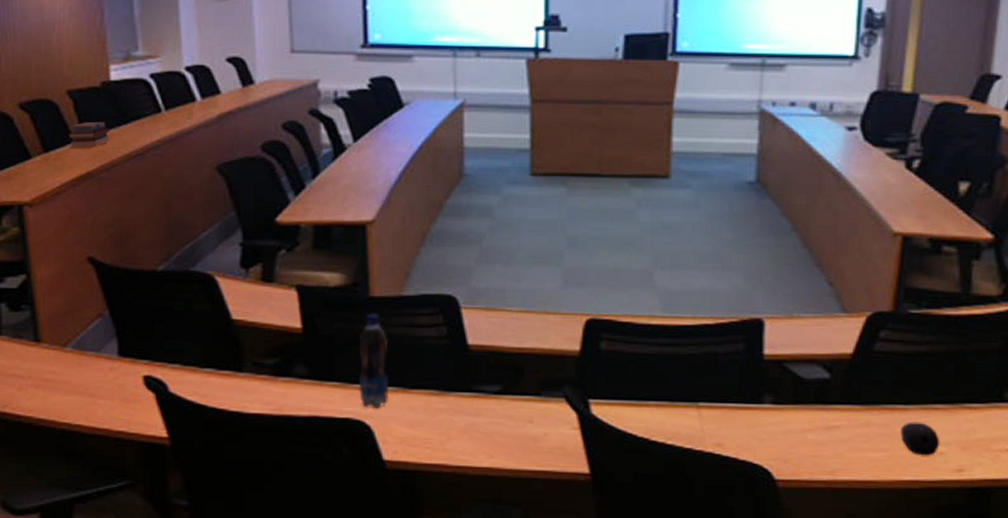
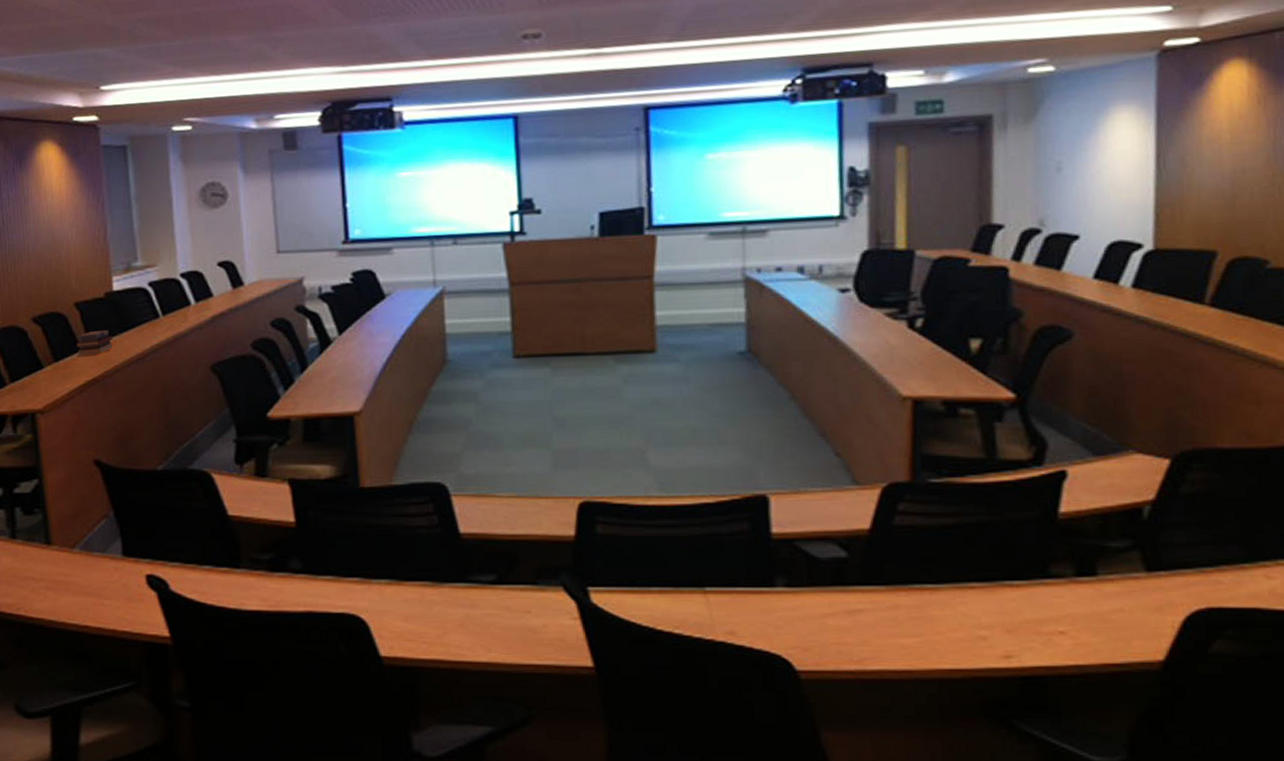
bottle: present [358,313,390,408] -> none [351,504,384,602]
computer mouse: present [900,422,940,455] -> none [933,603,981,640]

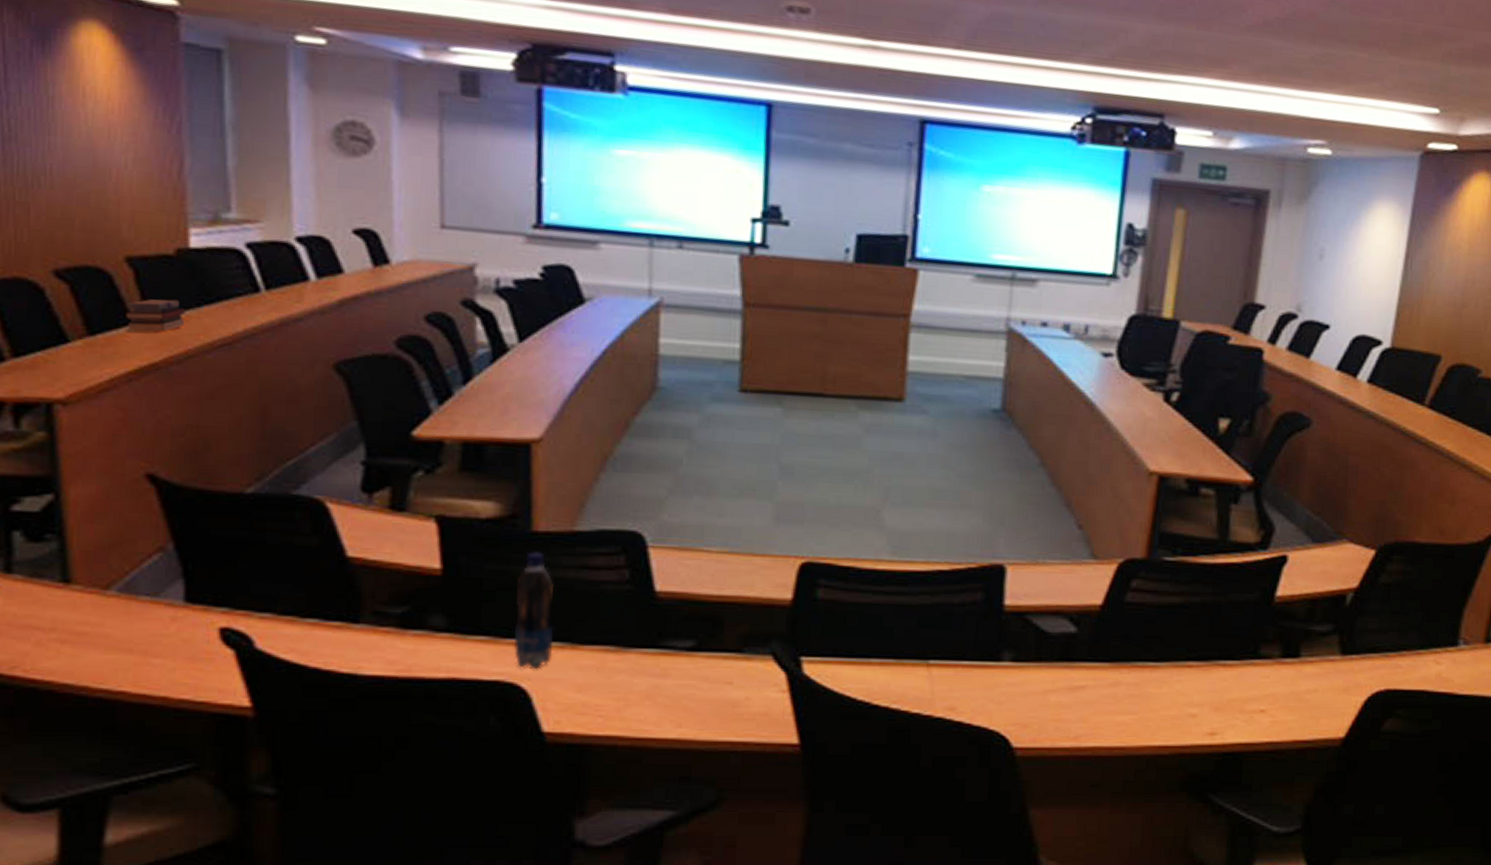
bottle: none [351,504,384,602] -> present [513,552,555,669]

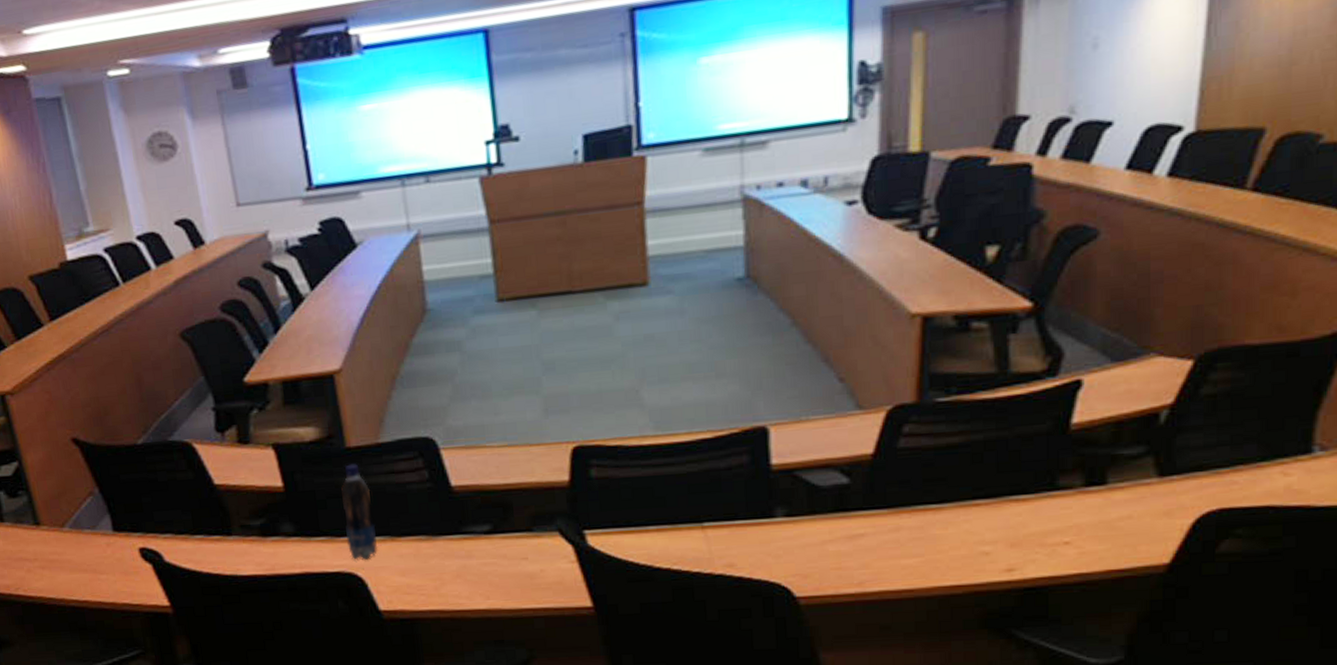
books: present [125,299,186,334] -> none [36,302,75,334]

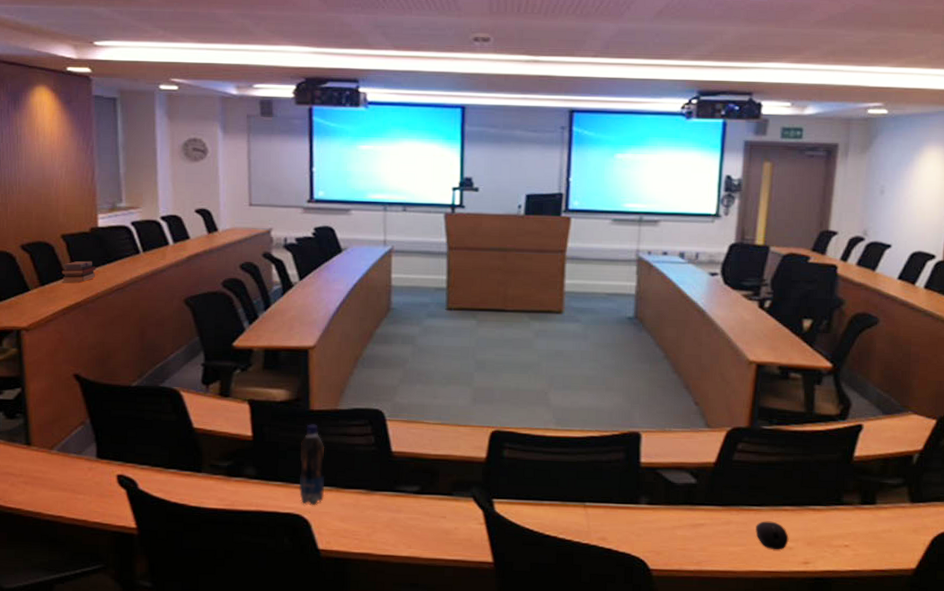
books: none [36,302,75,334] -> present [62,261,96,284]
computer mouse: none [936,521,984,557] -> present [755,521,789,549]

